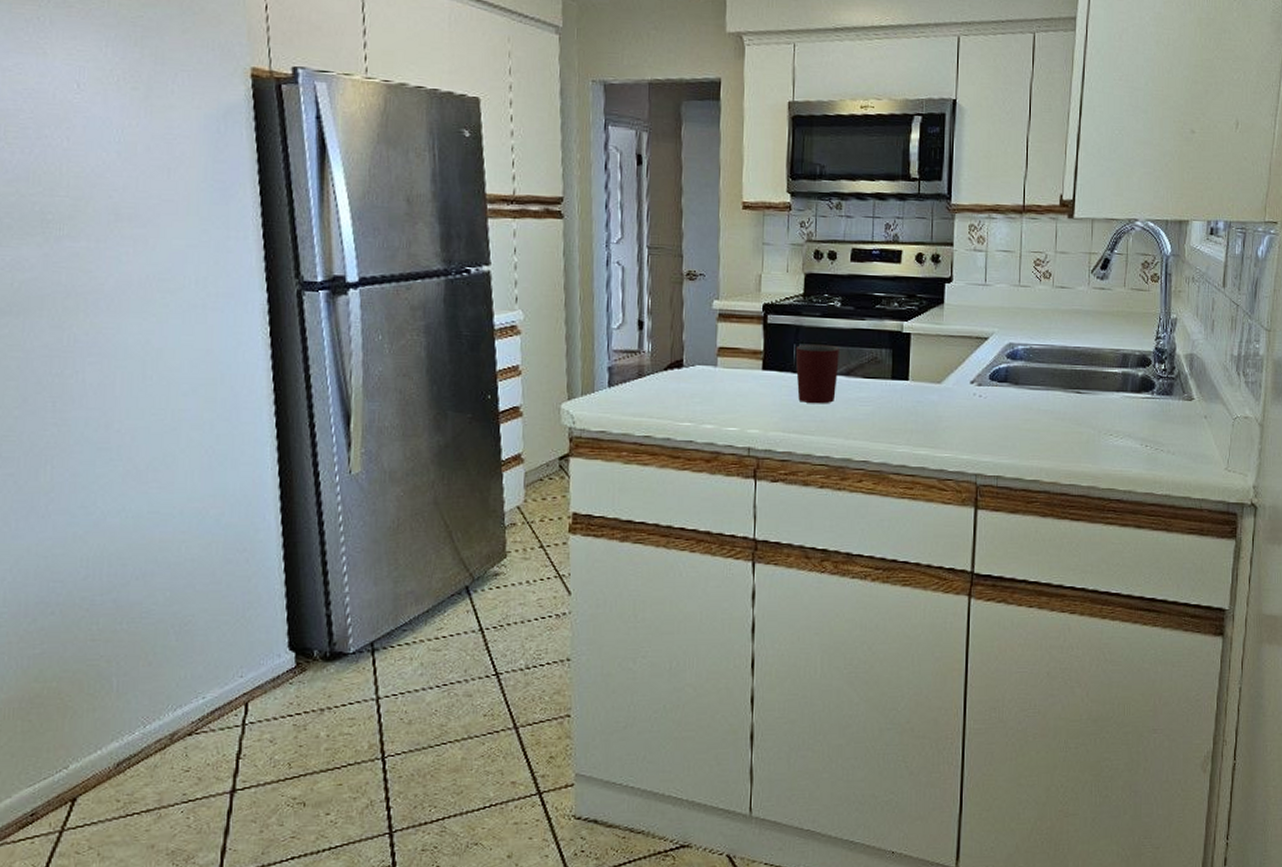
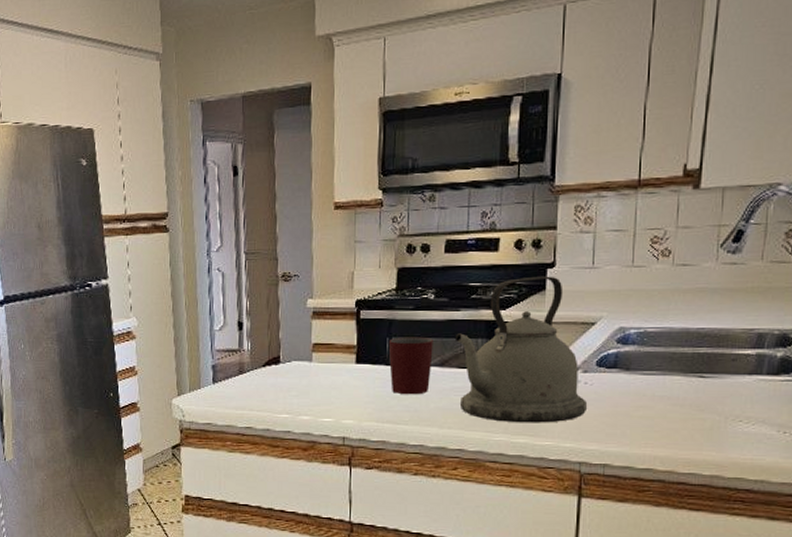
kettle: none [860,290,981,435] -> present [454,276,587,423]

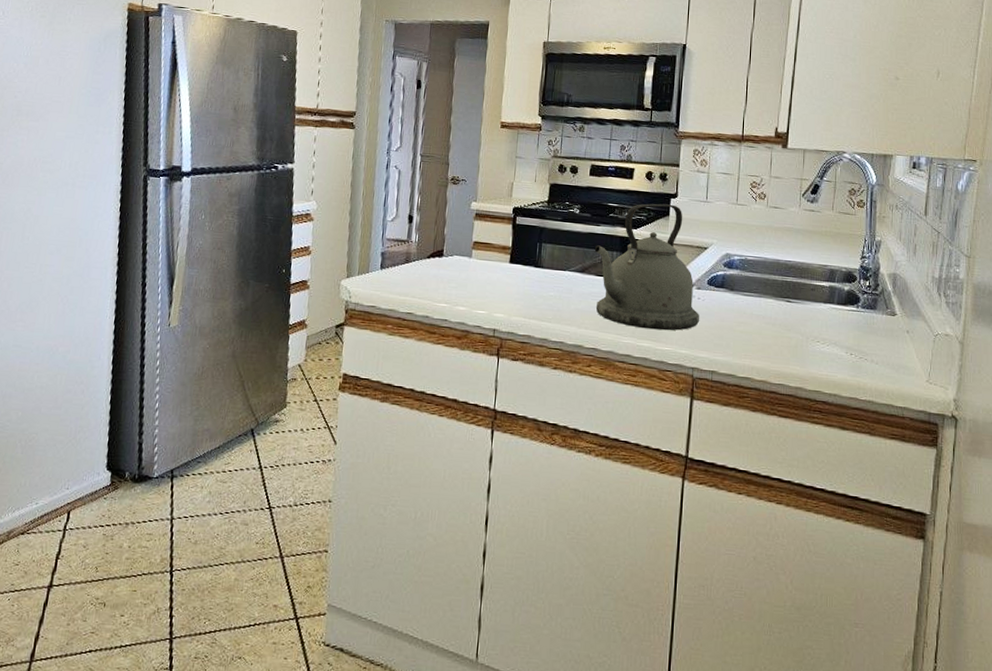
mug: present [388,337,433,395] -> none [538,243,576,296]

